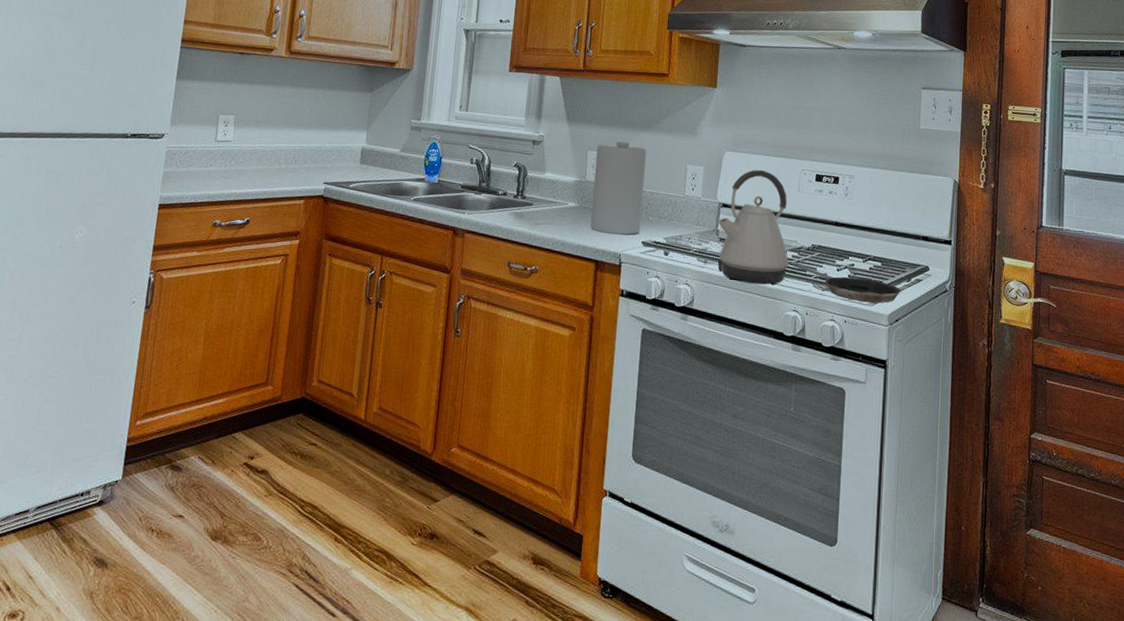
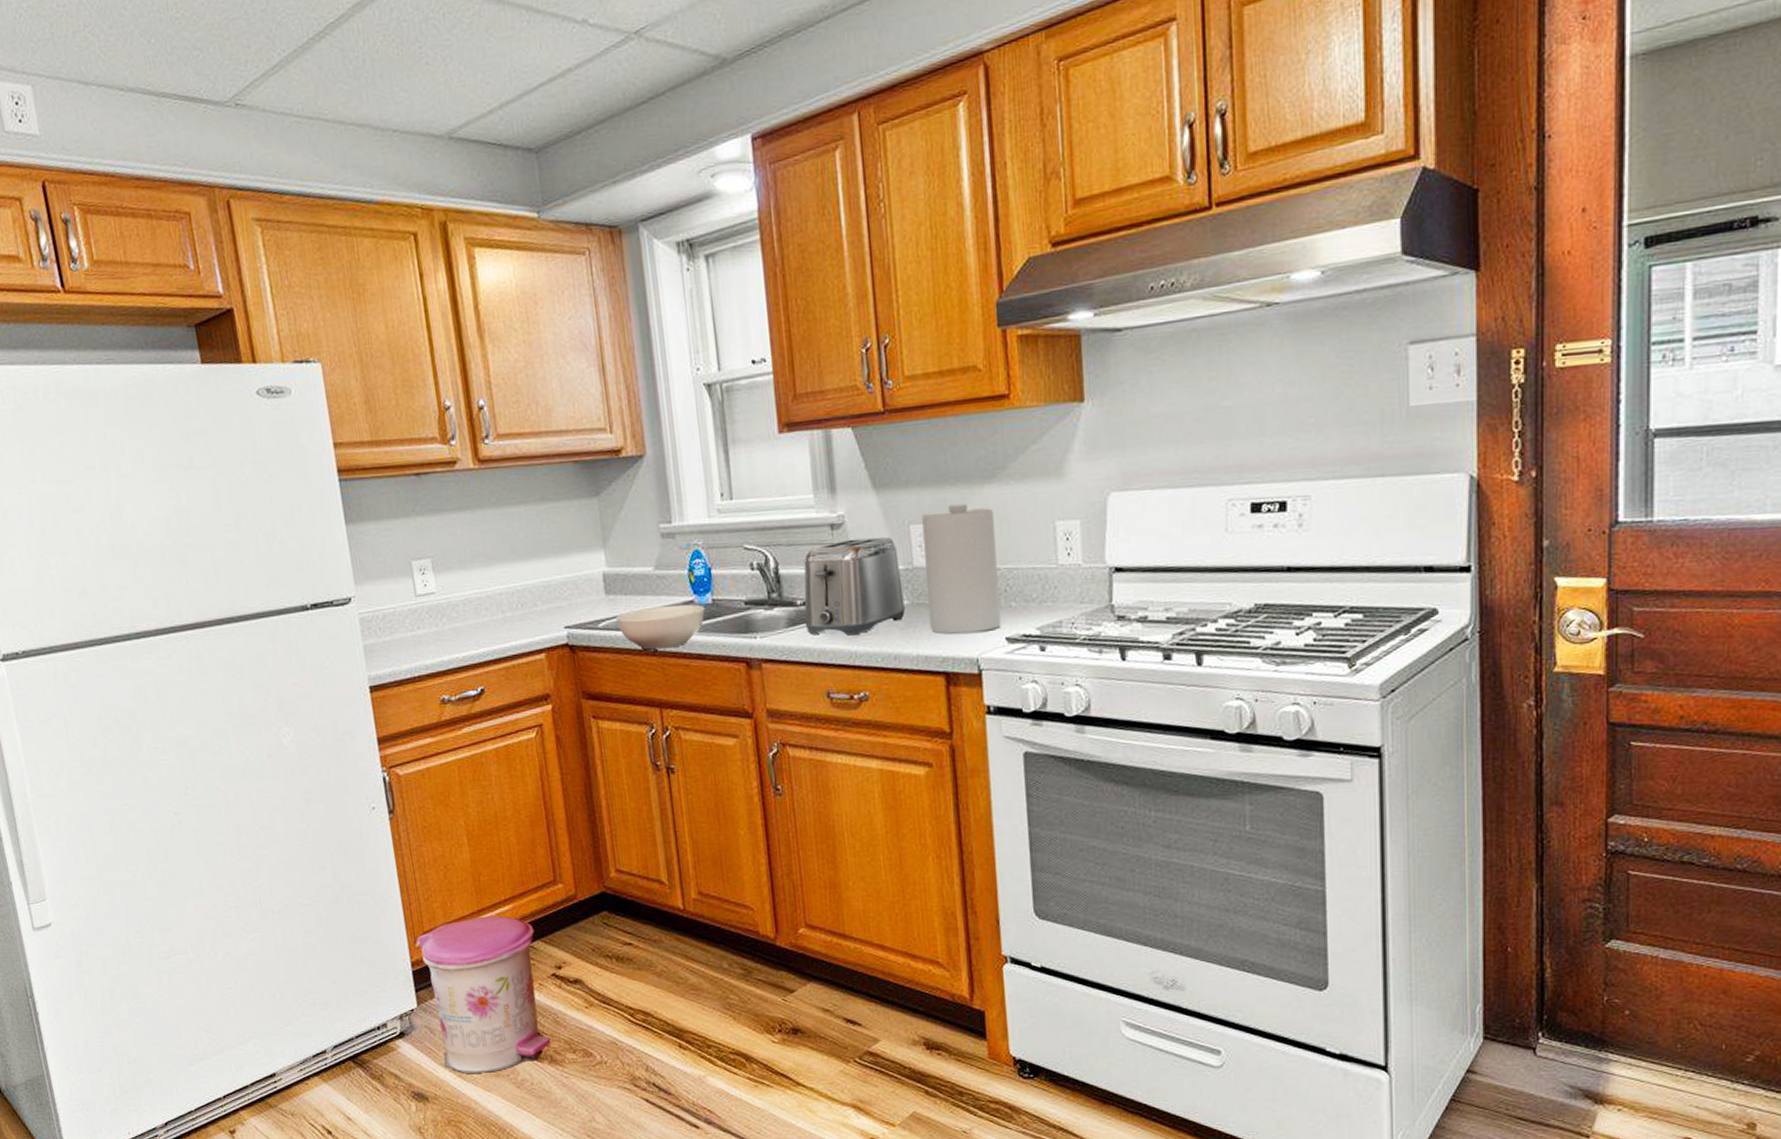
trash can: none [130,405,239,546] -> present [416,915,551,1074]
bowl: none [364,178,431,211] -> present [616,604,705,650]
toaster: none [502,153,577,223] -> present [804,536,905,636]
kettle: present [718,169,790,285] -> none [1111,509,1224,672]
frying pan: present [790,262,901,303] -> none [1224,632,1397,673]

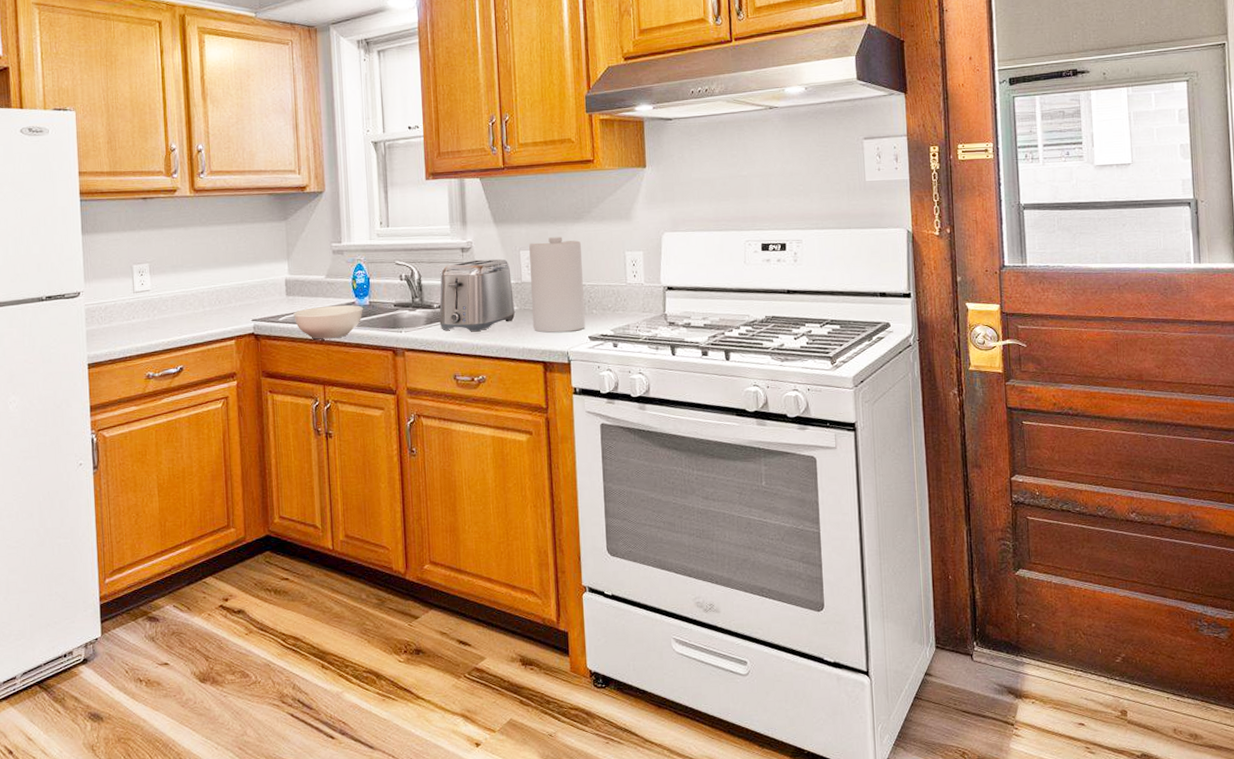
trash can: present [416,915,551,1074] -> none [106,555,214,695]

